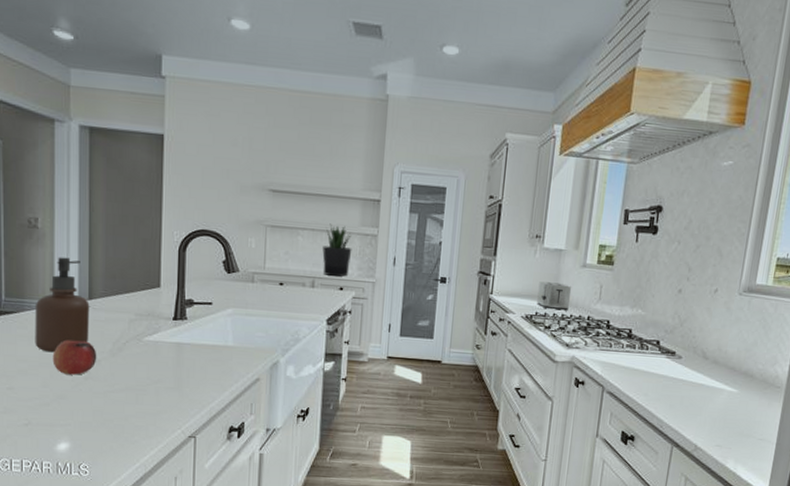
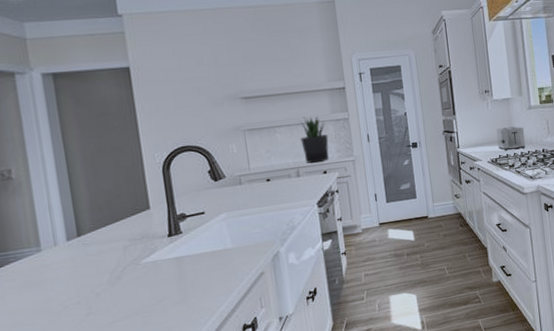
soap dispenser: present [35,257,90,353] -> none [20,201,84,299]
fruit: present [52,339,97,375] -> none [47,278,96,317]

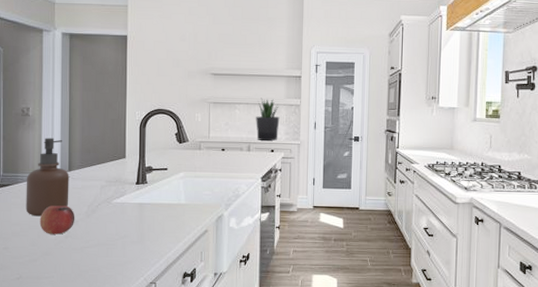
soap dispenser: none [20,201,84,299] -> present [26,138,69,217]
fruit: none [47,278,96,317] -> present [39,205,75,235]
toaster: present [496,126,526,151] -> none [437,135,466,159]

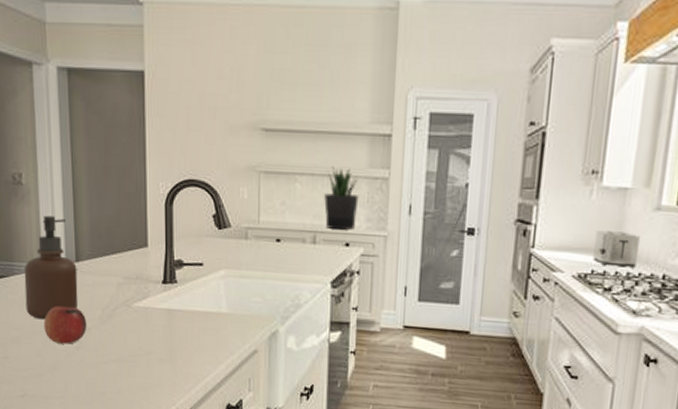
toaster: none [437,135,466,159] -> present [593,230,641,268]

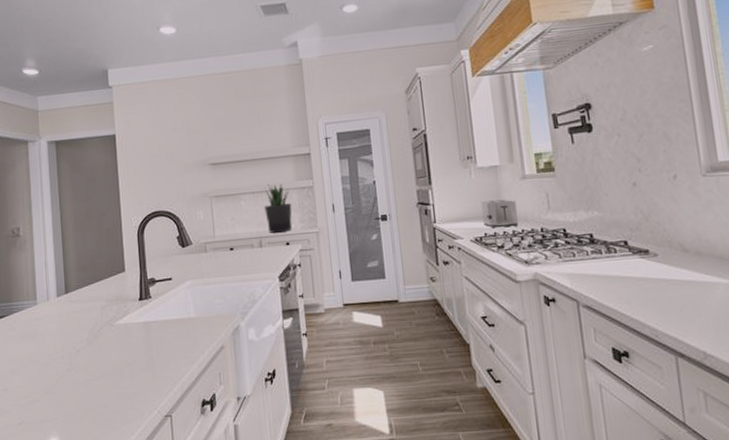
soap dispenser: present [24,215,79,320] -> none [21,258,69,350]
fruit: present [43,306,87,344] -> none [38,333,77,369]

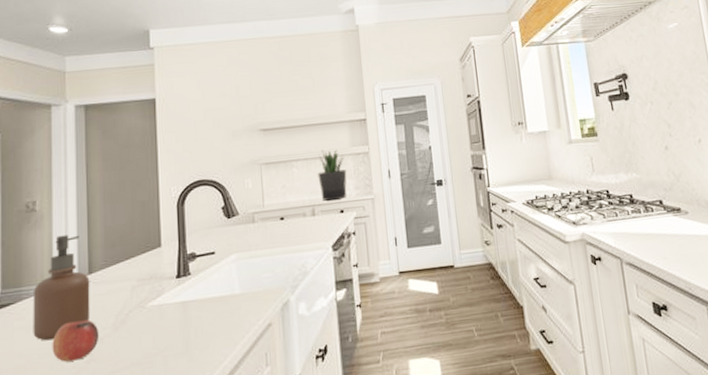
soap dispenser: none [21,258,69,350] -> present [33,235,90,341]
fruit: none [38,333,77,369] -> present [52,319,99,362]
toaster: present [481,199,519,229] -> none [532,163,567,191]

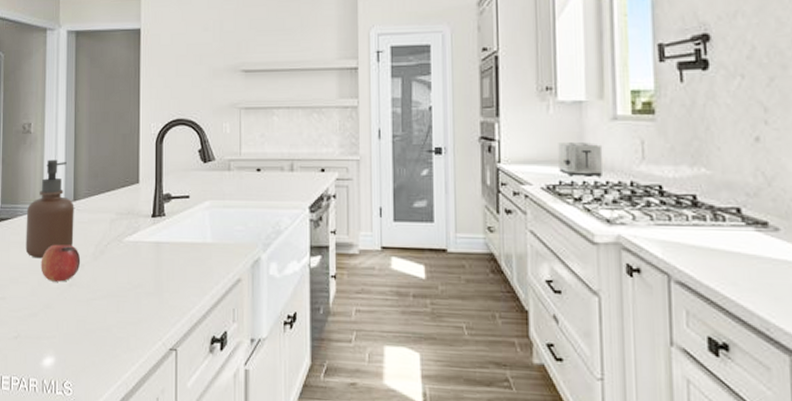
planter: present [318,149,347,201] -> none [300,99,331,156]
toaster: none [532,163,567,191] -> present [558,142,604,177]

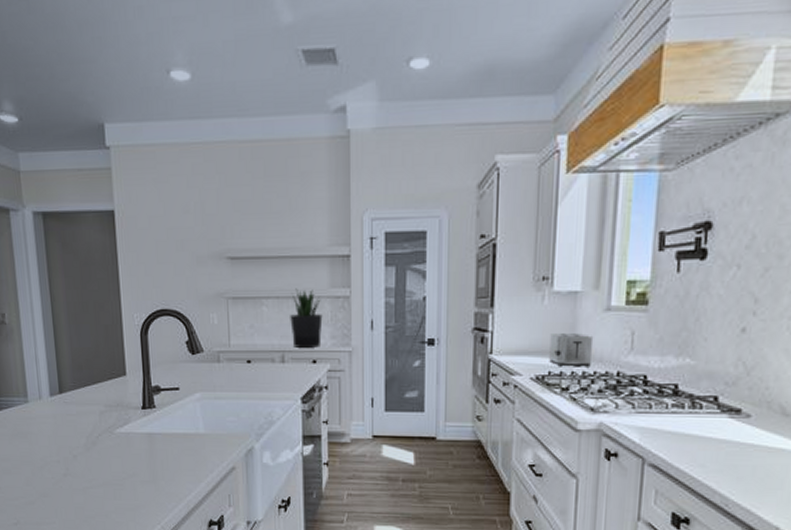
soap dispenser: present [25,159,74,259] -> none [11,351,64,450]
fruit: present [40,244,81,282] -> none [32,436,73,472]
planter: none [300,99,331,156] -> present [290,288,323,348]

